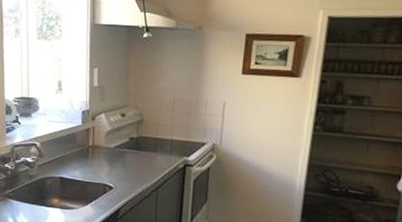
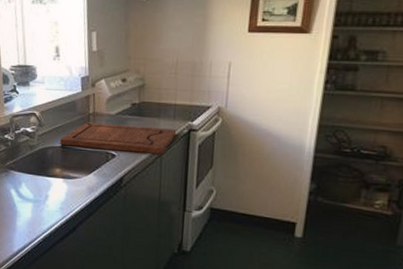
cutting board: none [58,154,173,188] -> present [59,122,177,154]

